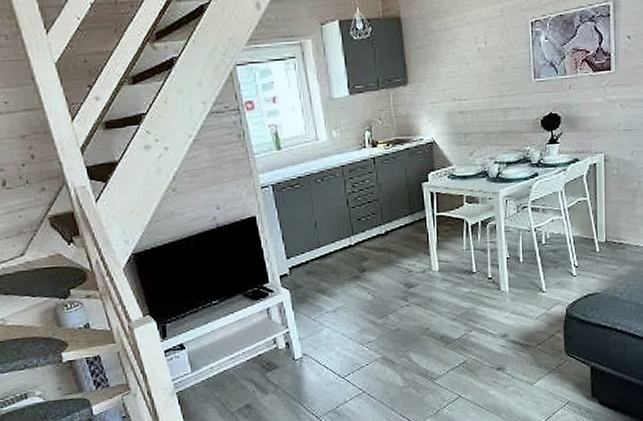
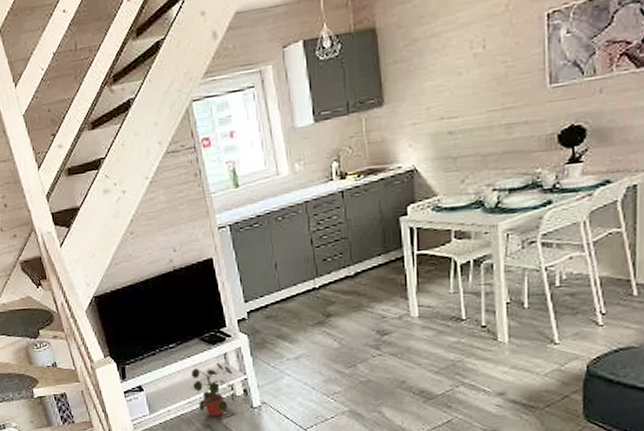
potted plant: none [231,317,277,371] -> present [188,362,235,417]

